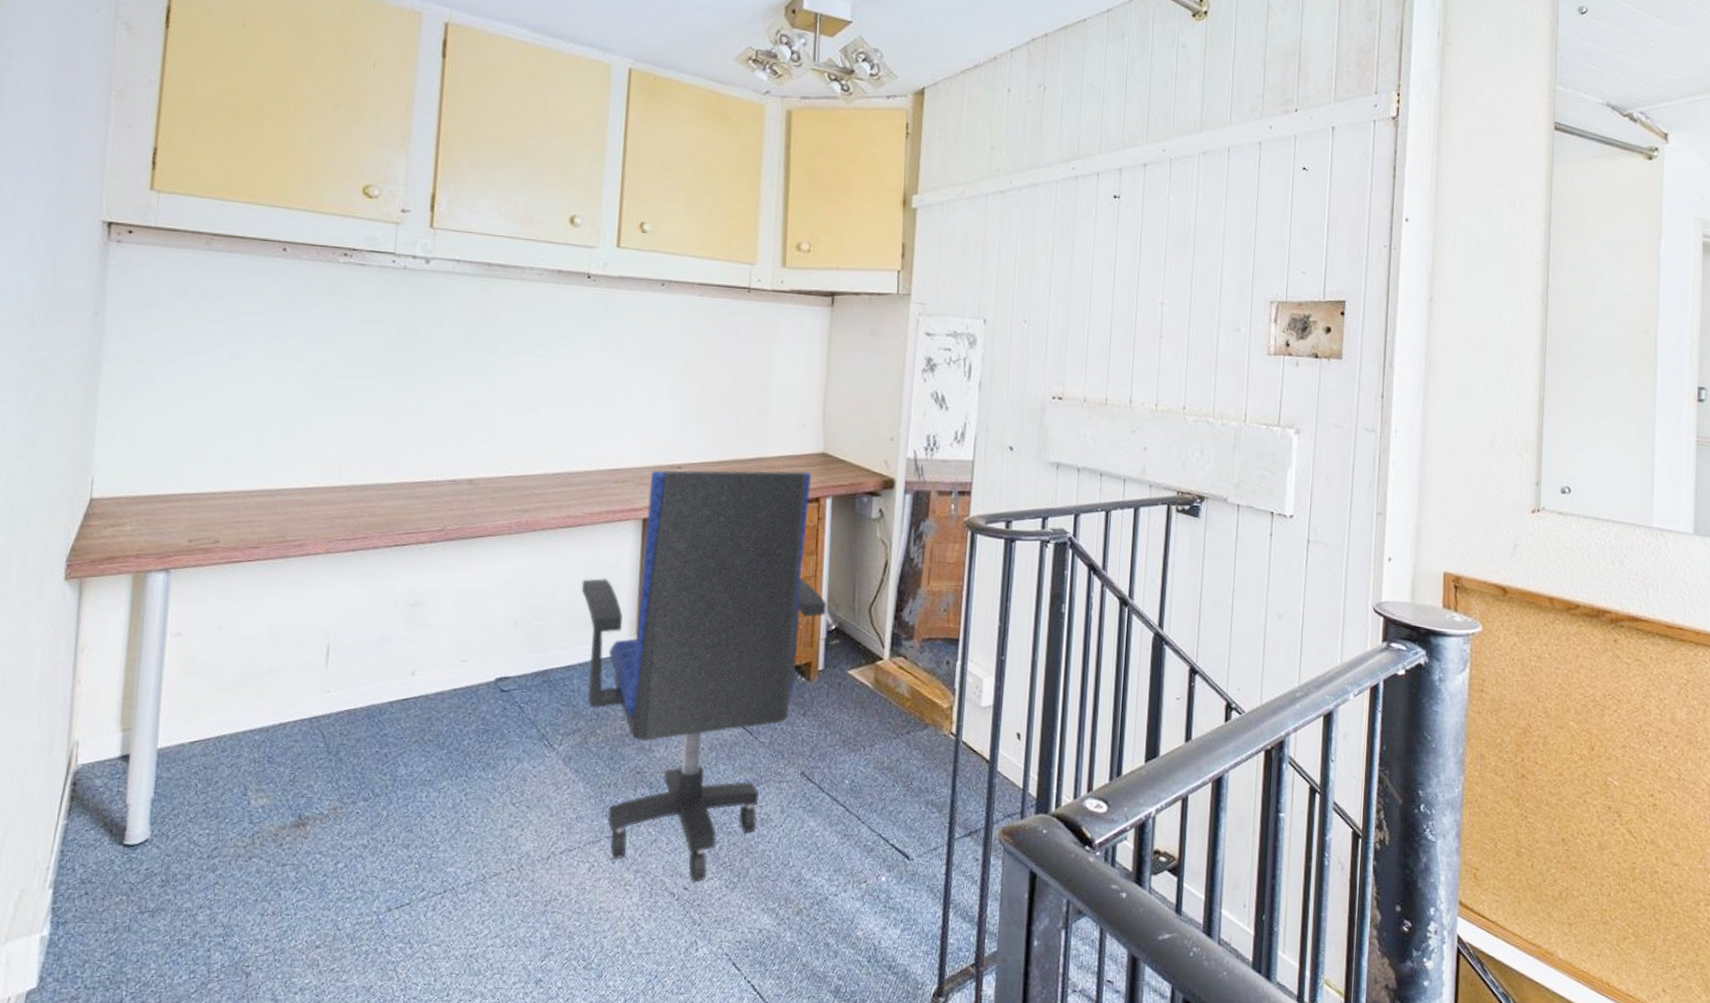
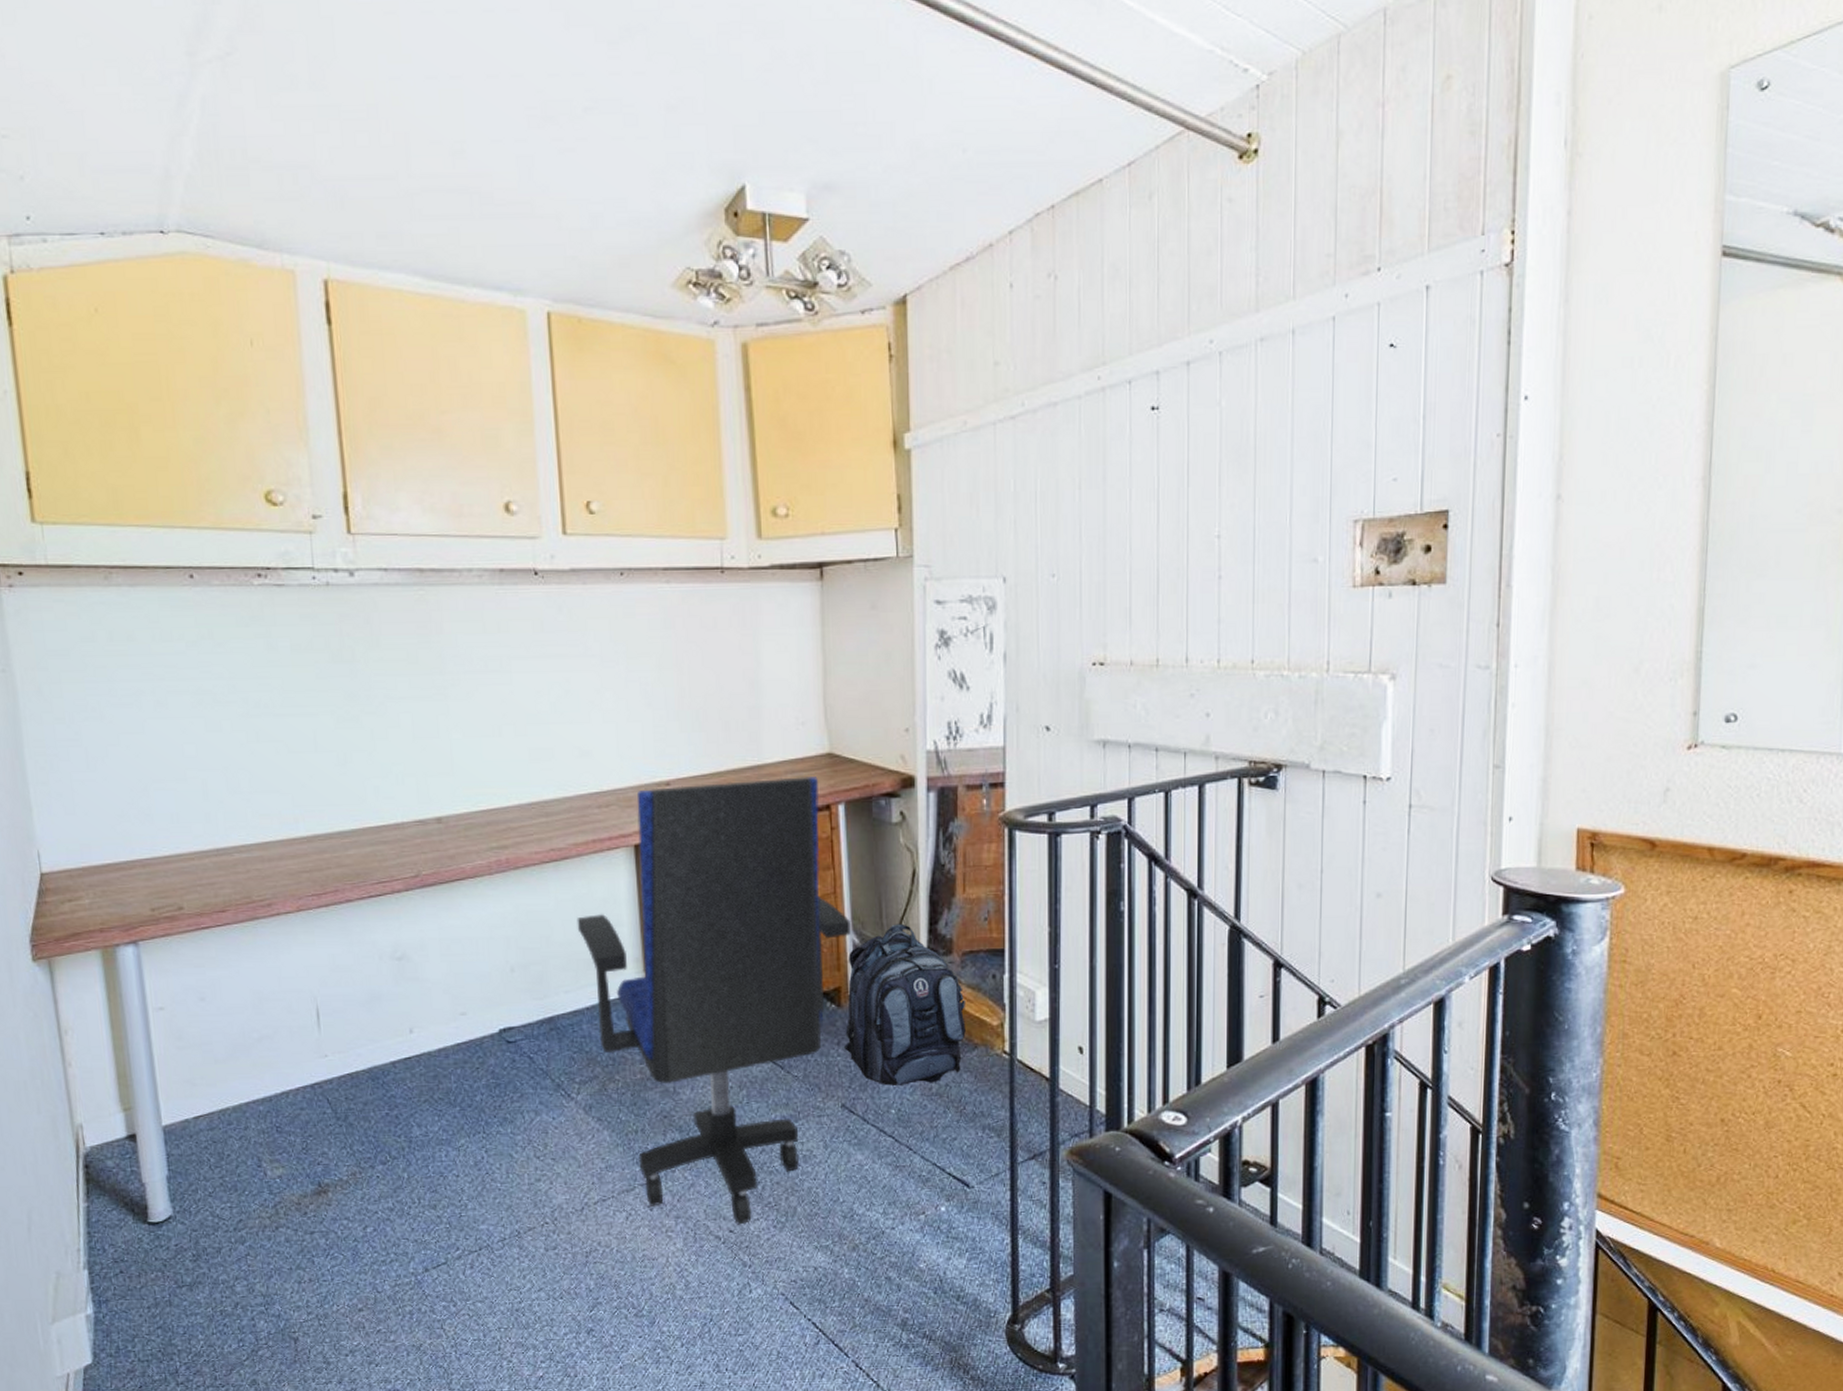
backpack: none [809,608,921,759] -> present [844,924,966,1087]

